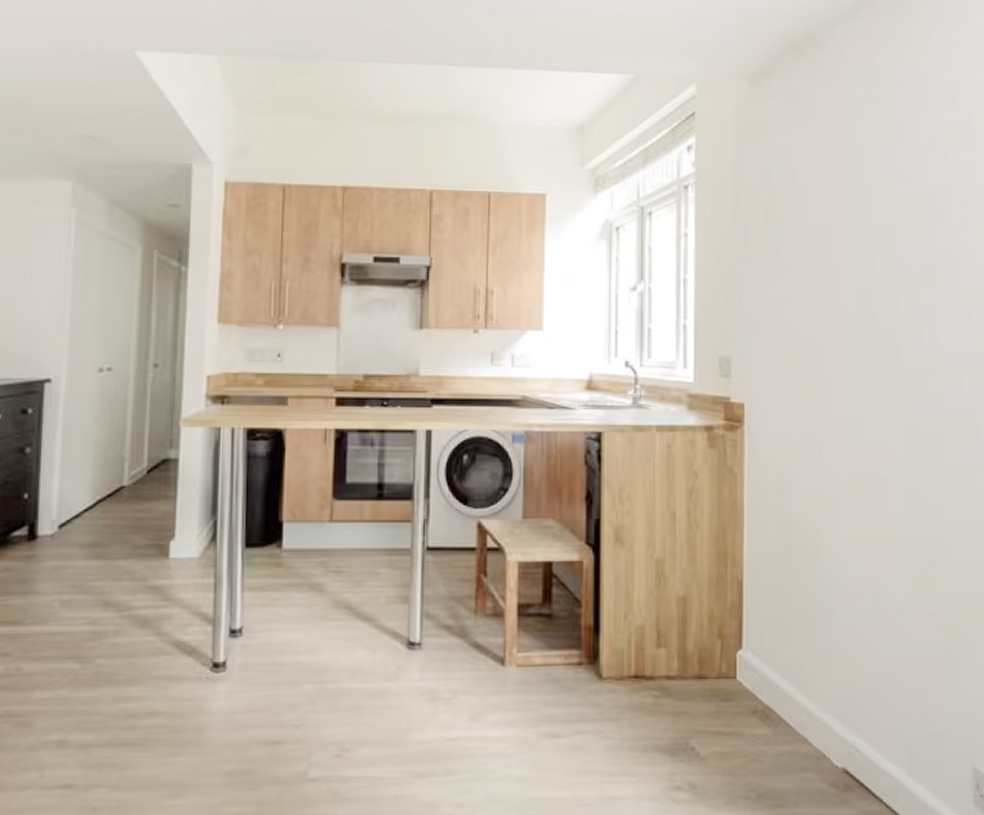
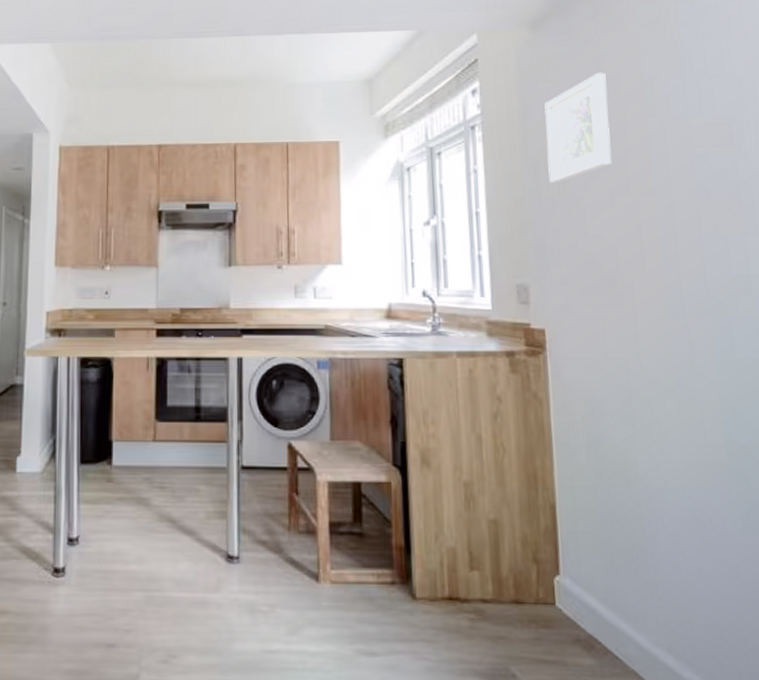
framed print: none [758,136,821,252] -> present [544,72,612,184]

